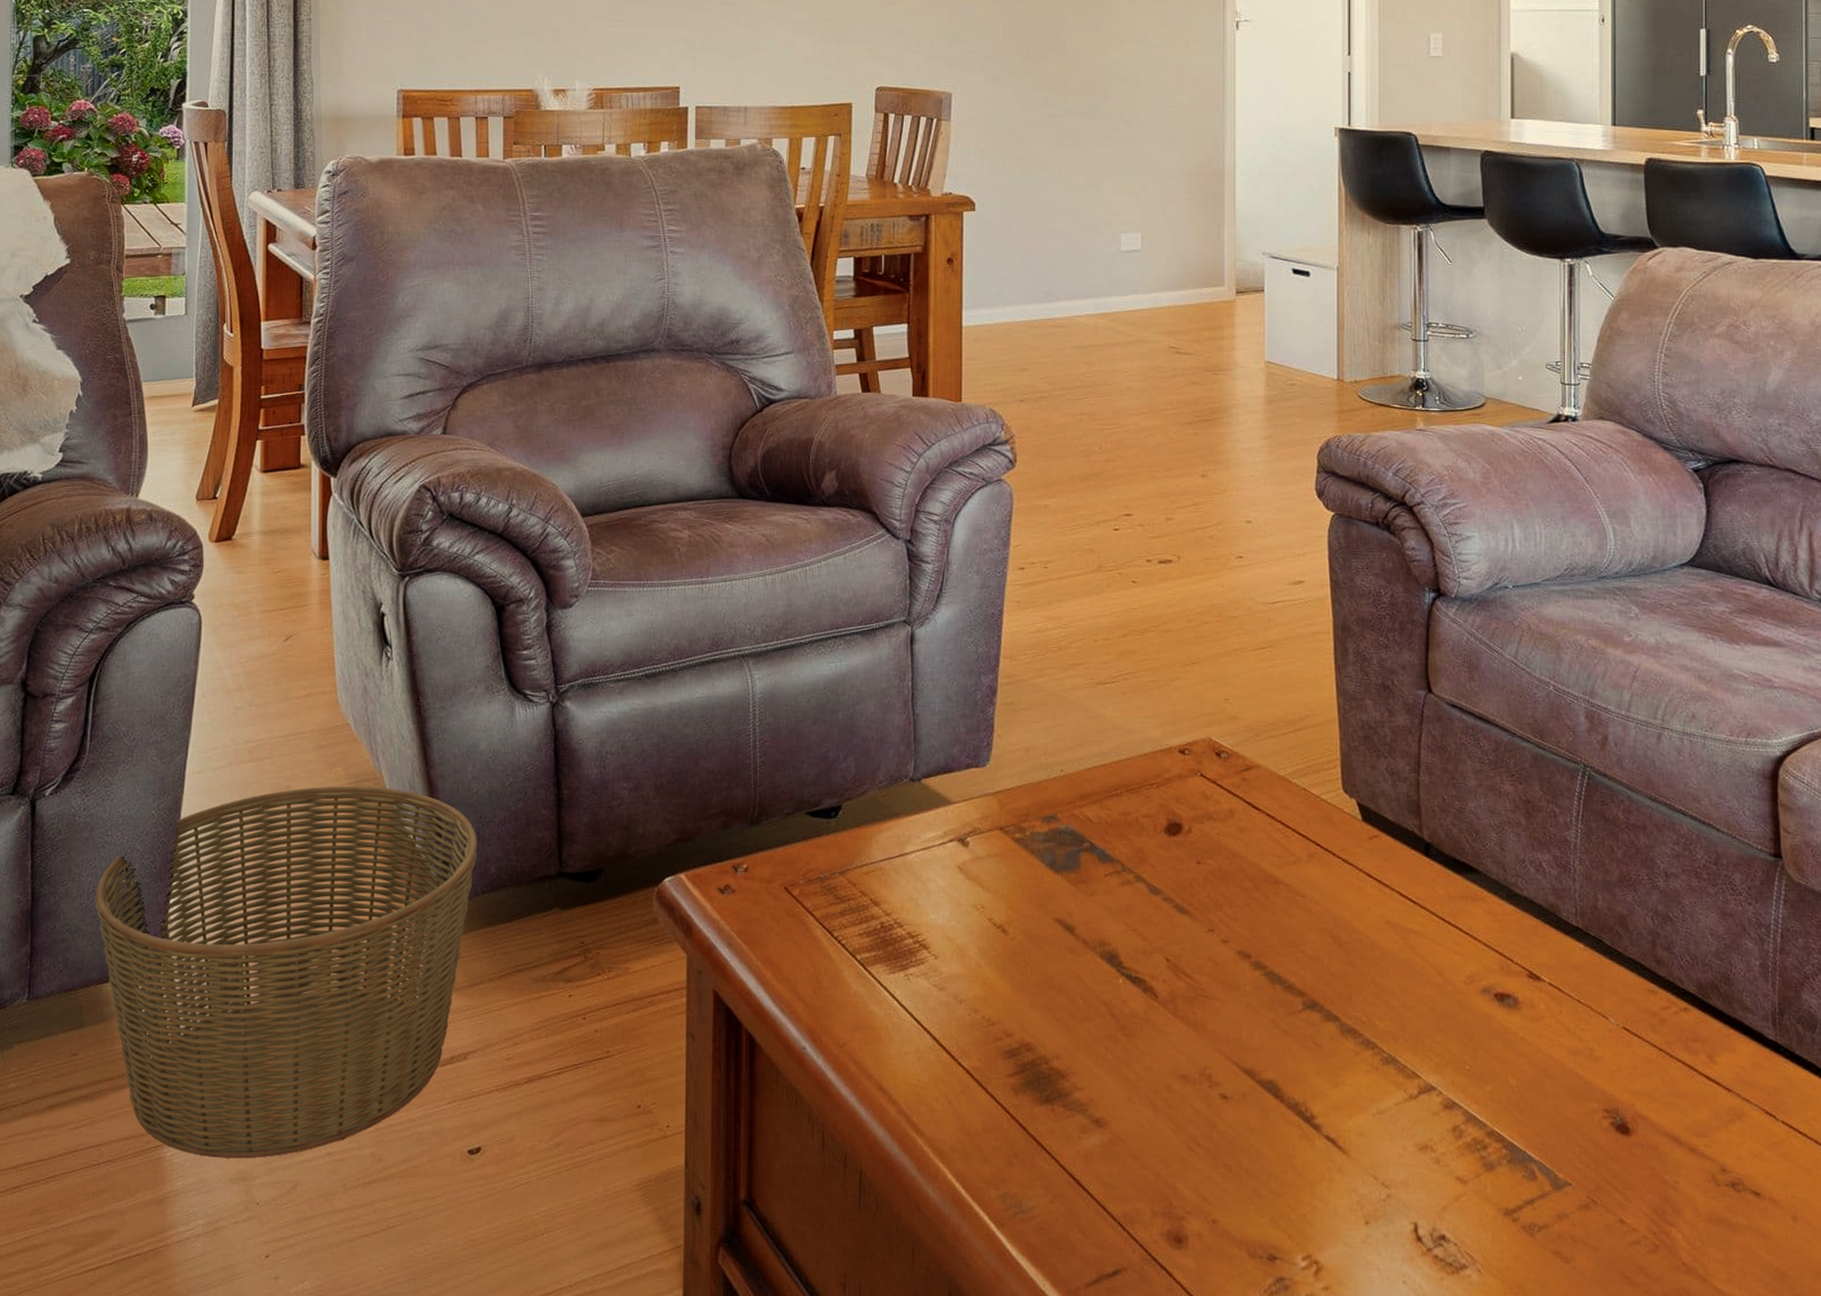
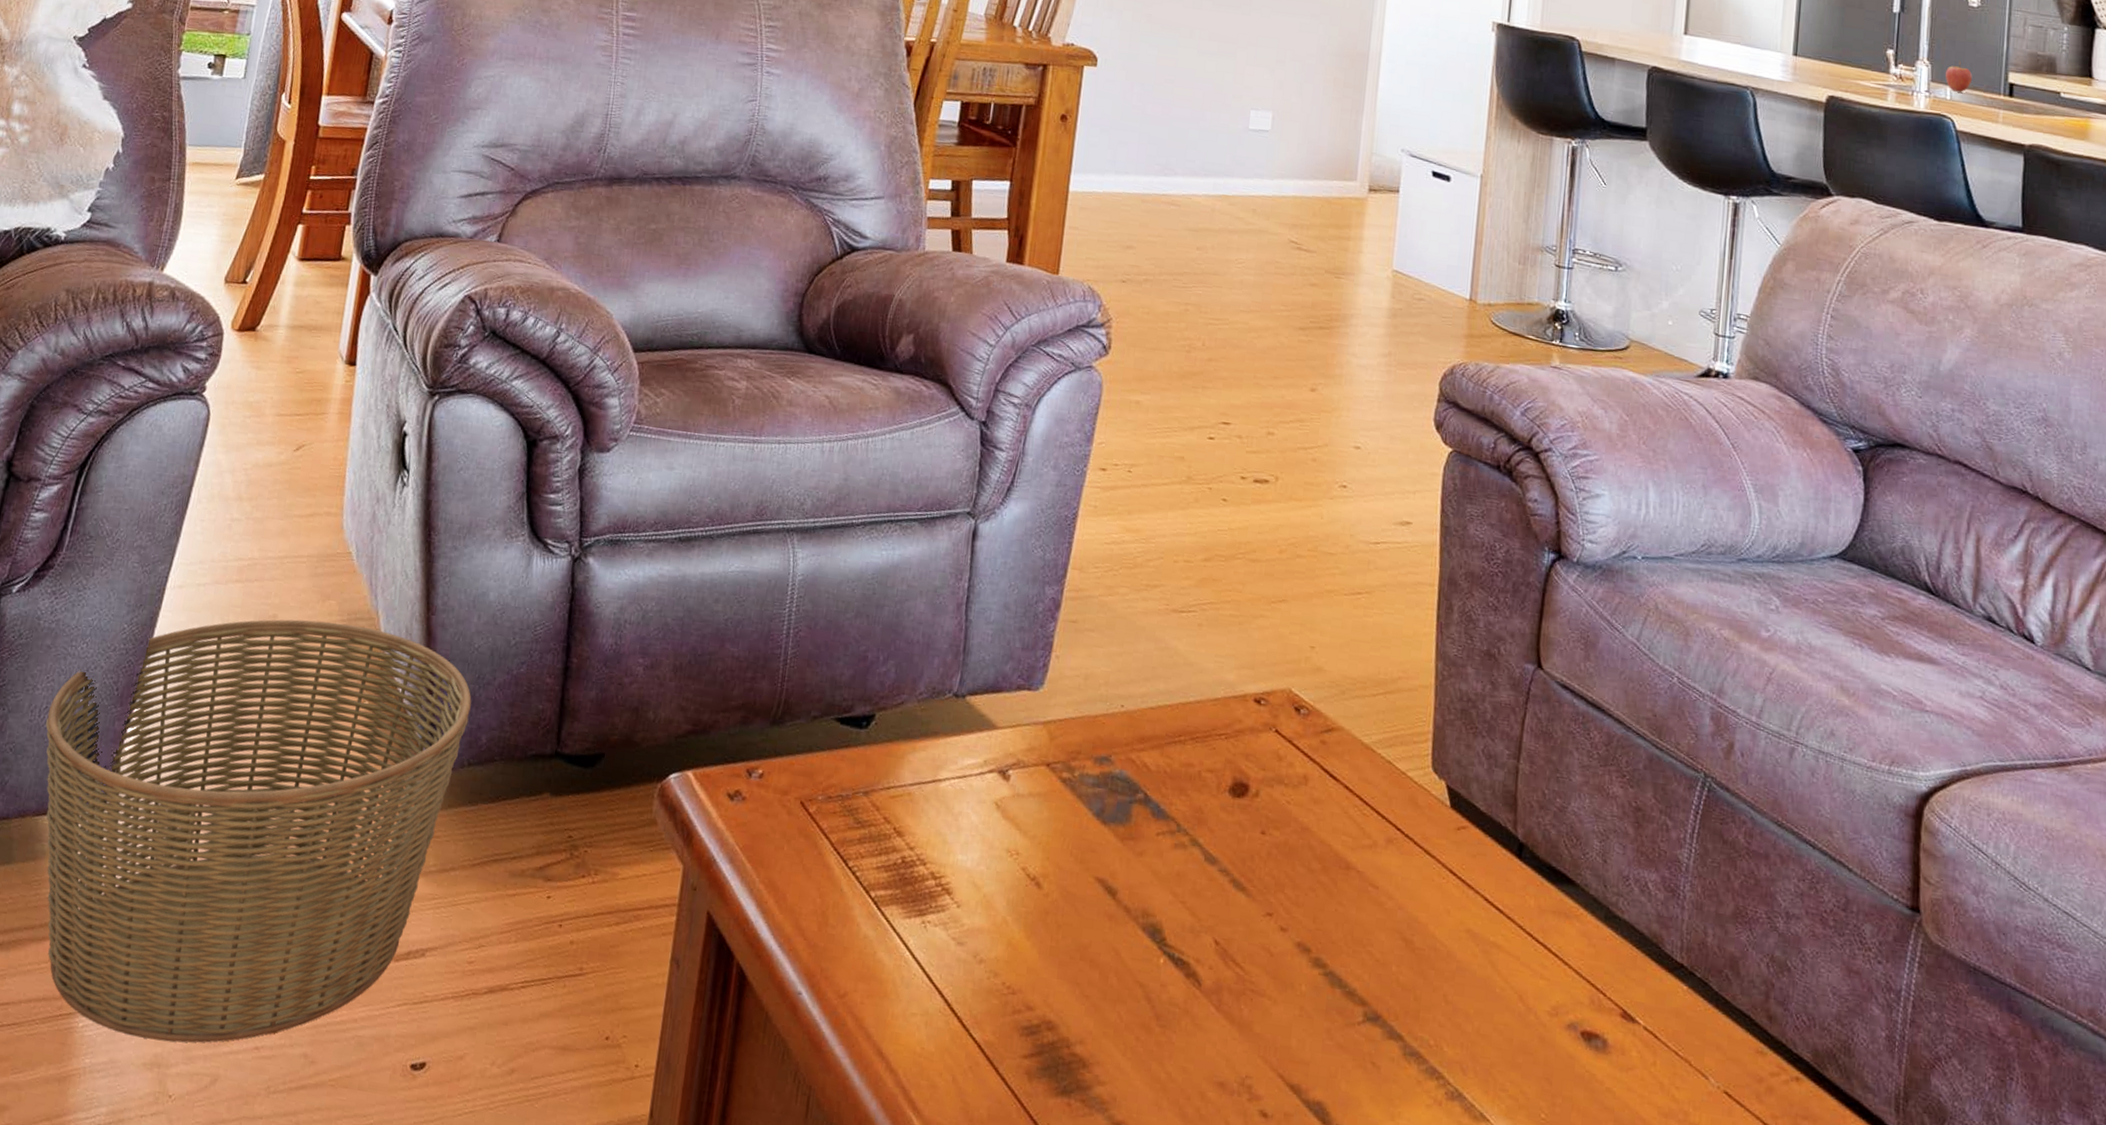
fruit: none [1752,112,1777,141] -> present [1945,60,1973,92]

